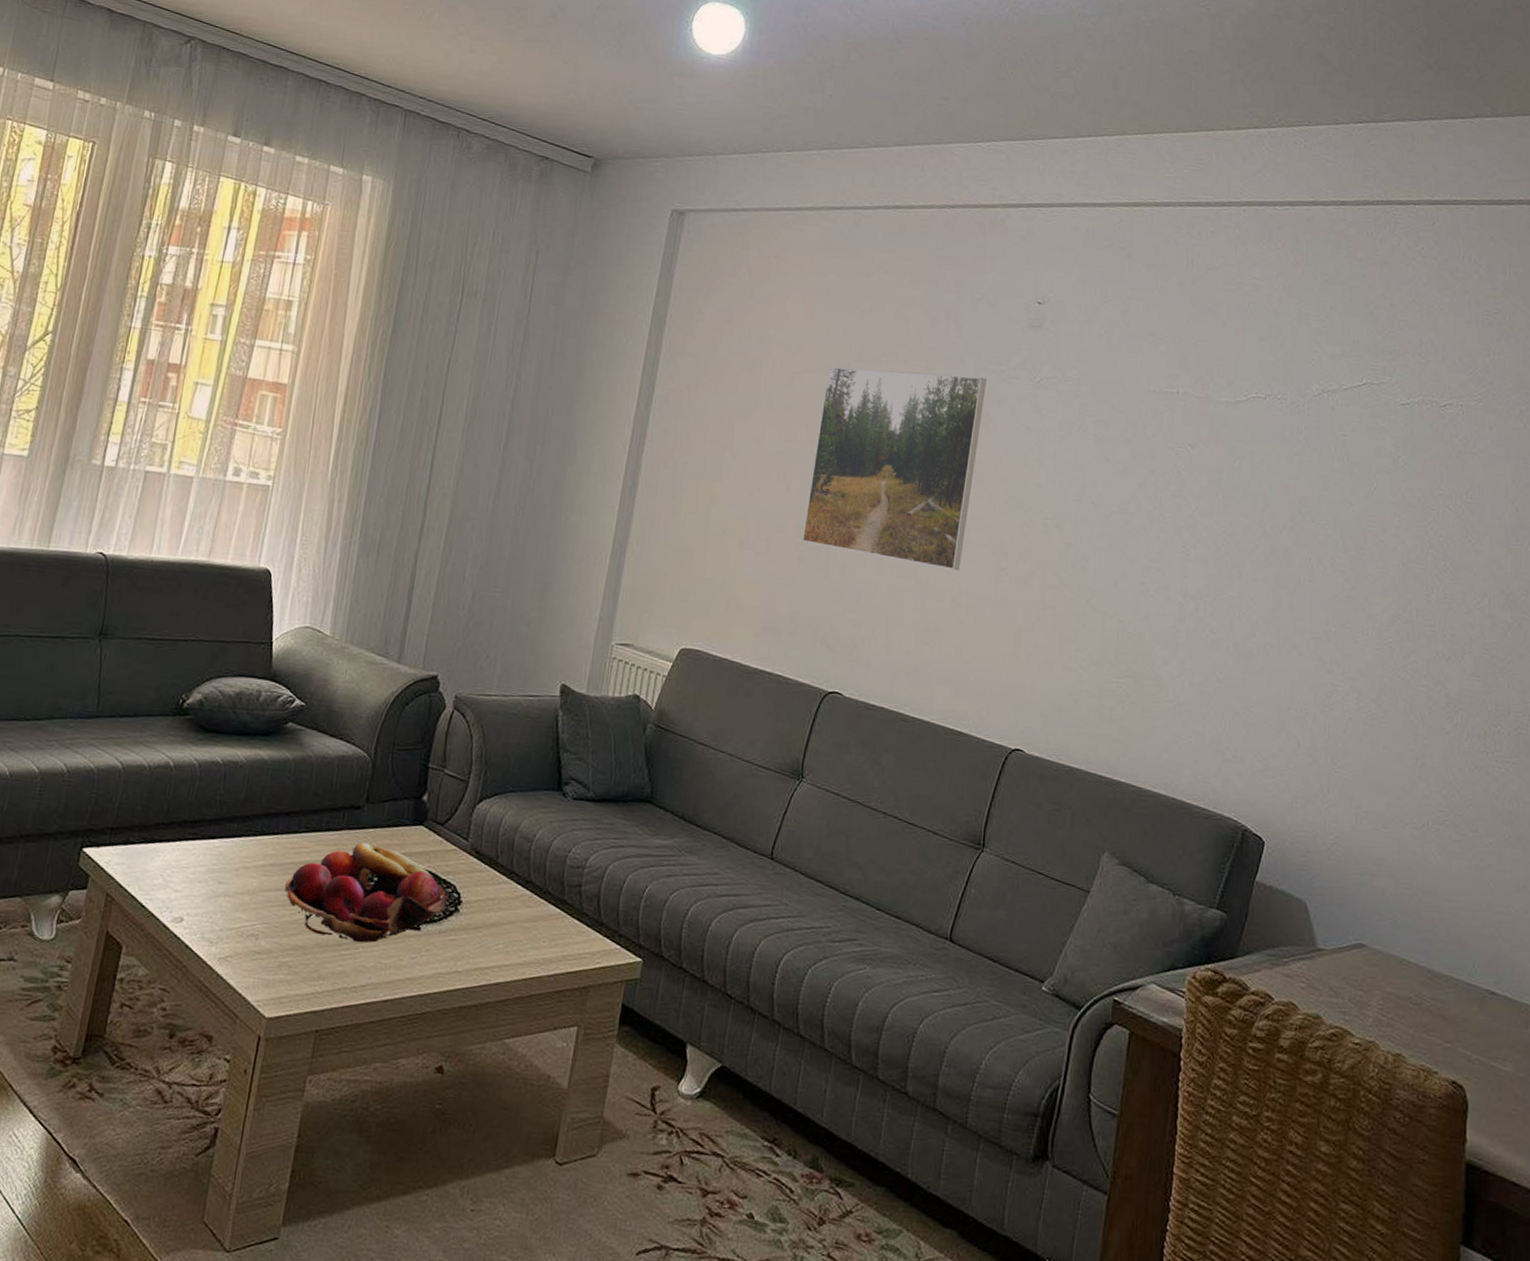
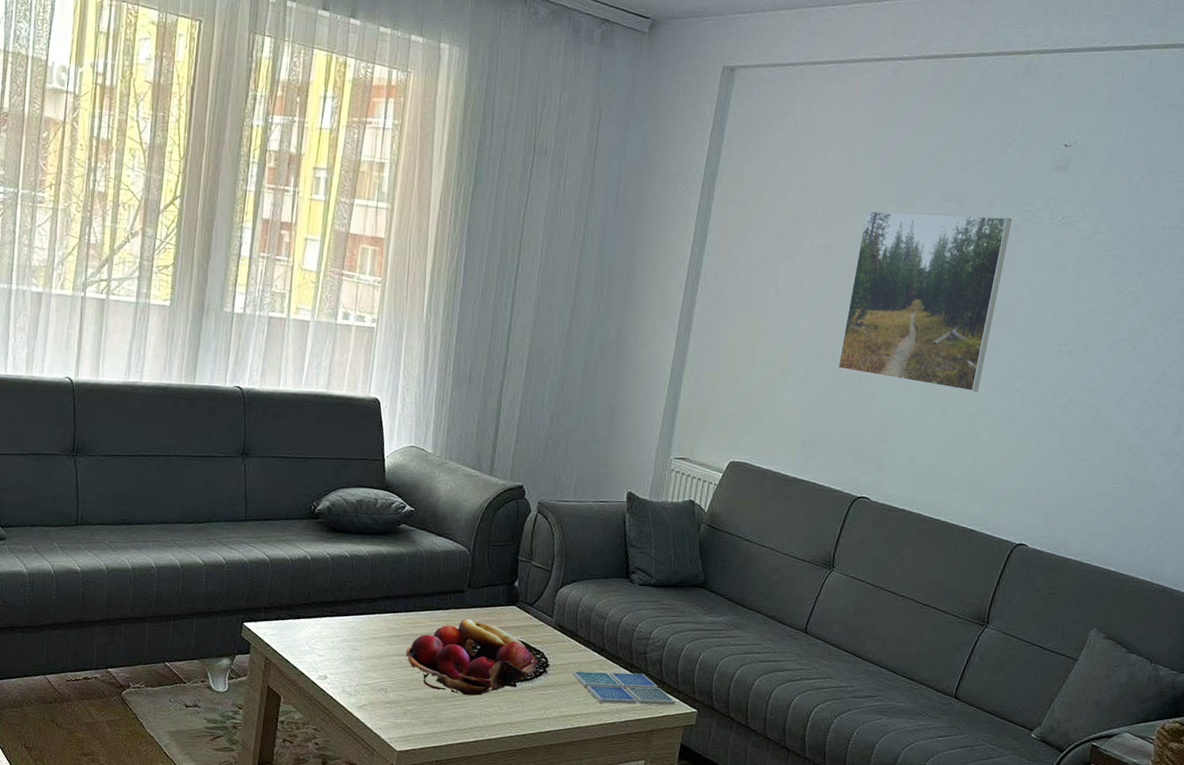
drink coaster: none [490,909,617,954] -> present [572,671,676,706]

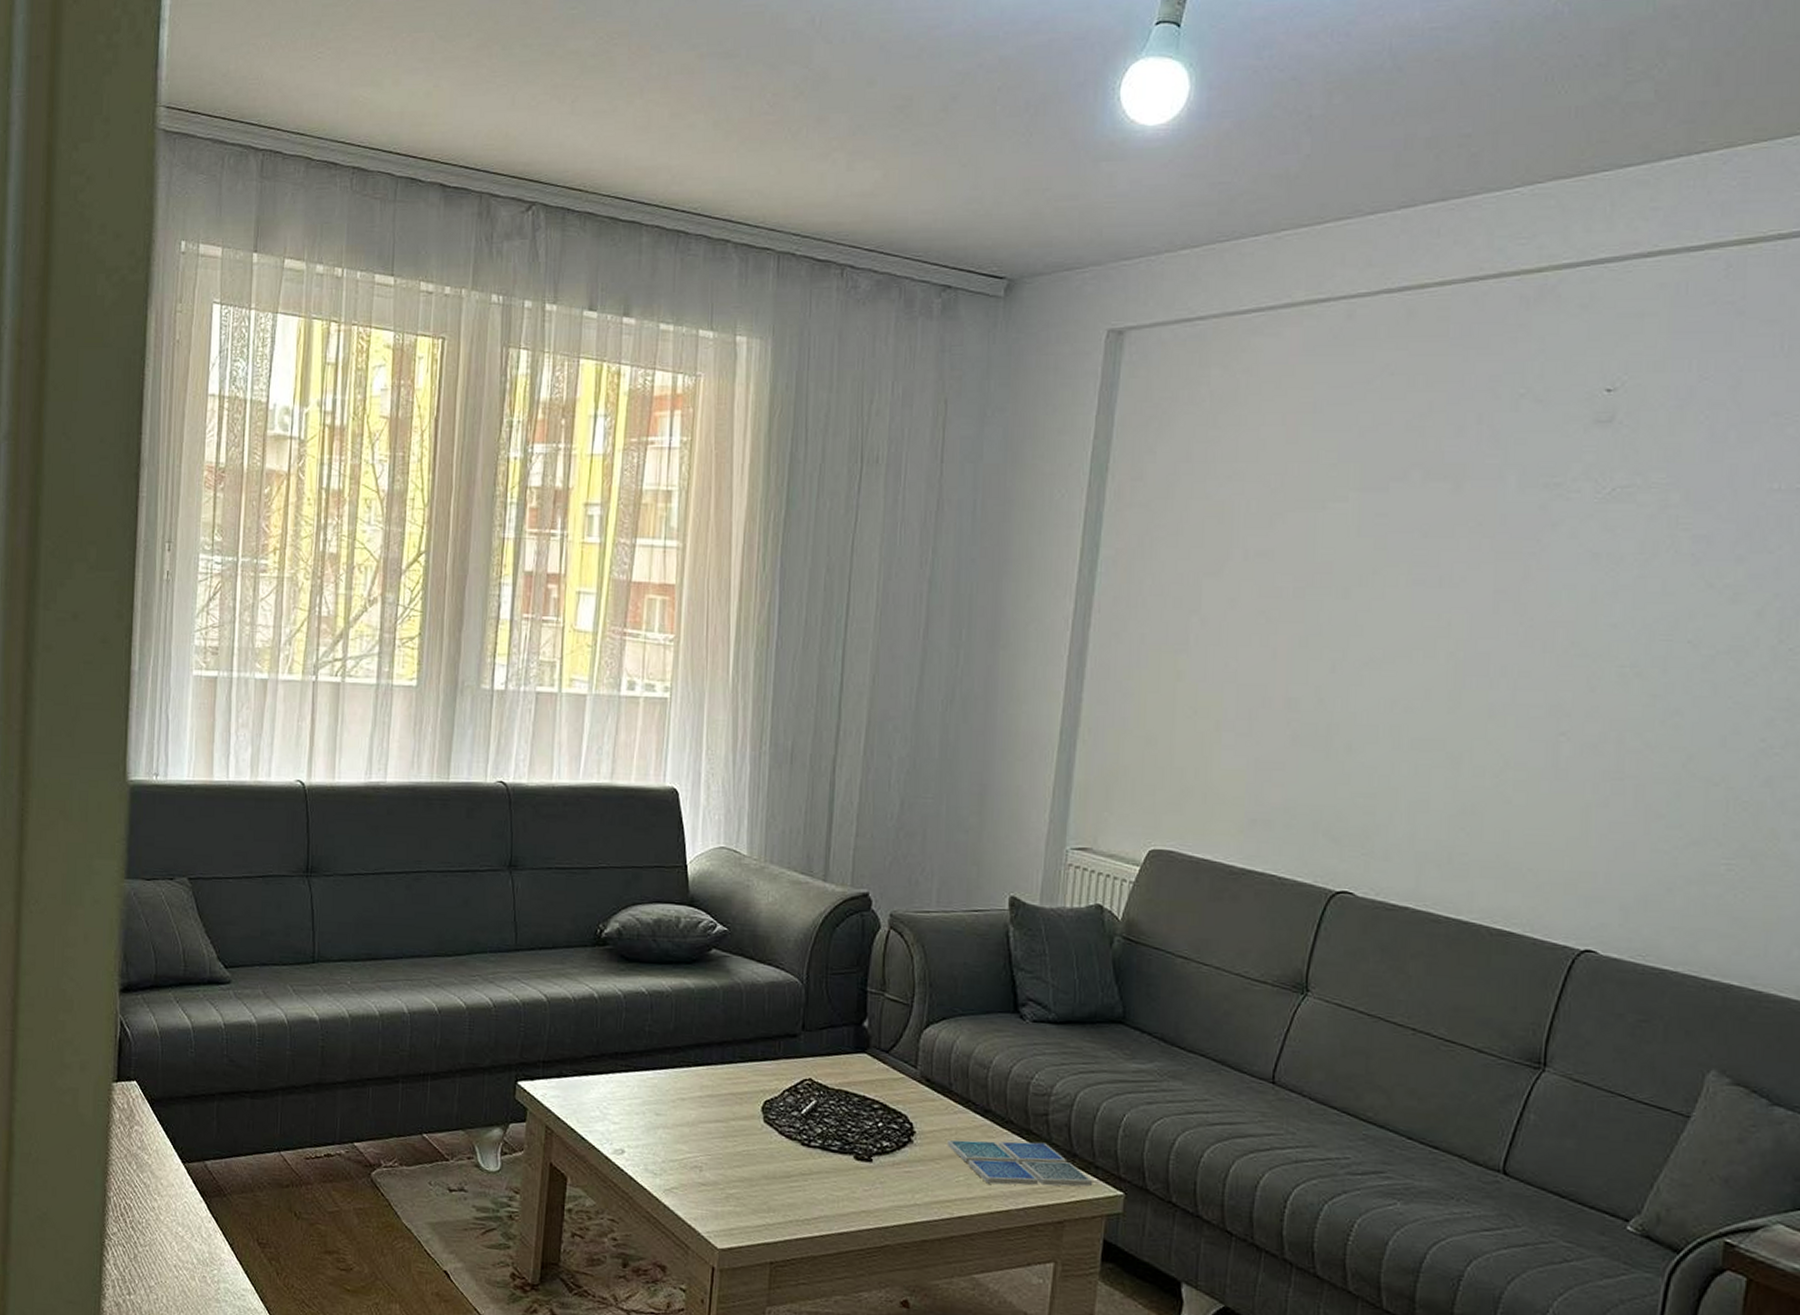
fruit basket: present [405,619,538,696] -> none [724,1071,900,1175]
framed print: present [837,210,1012,393] -> none [1294,495,1535,739]

